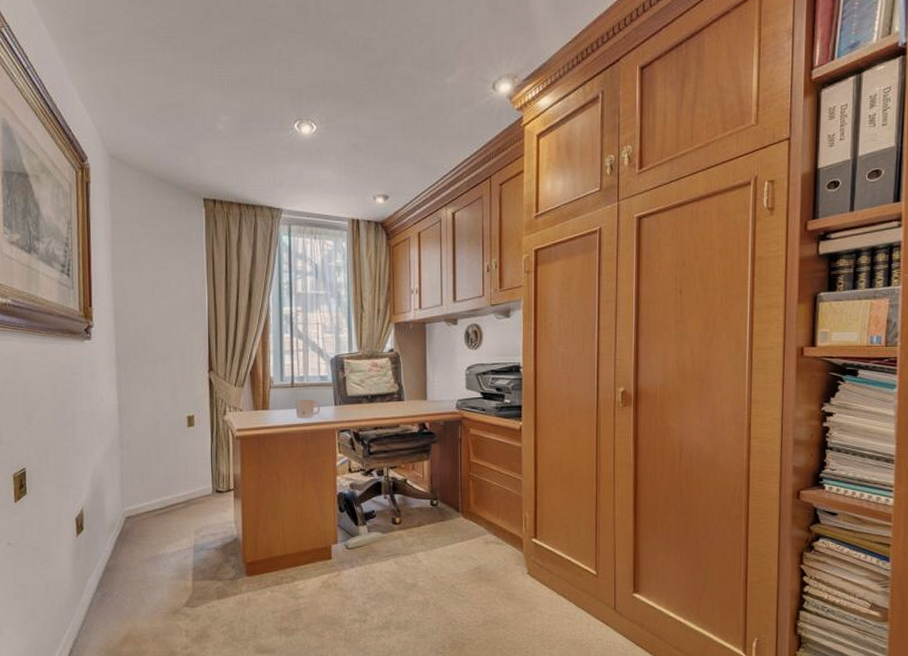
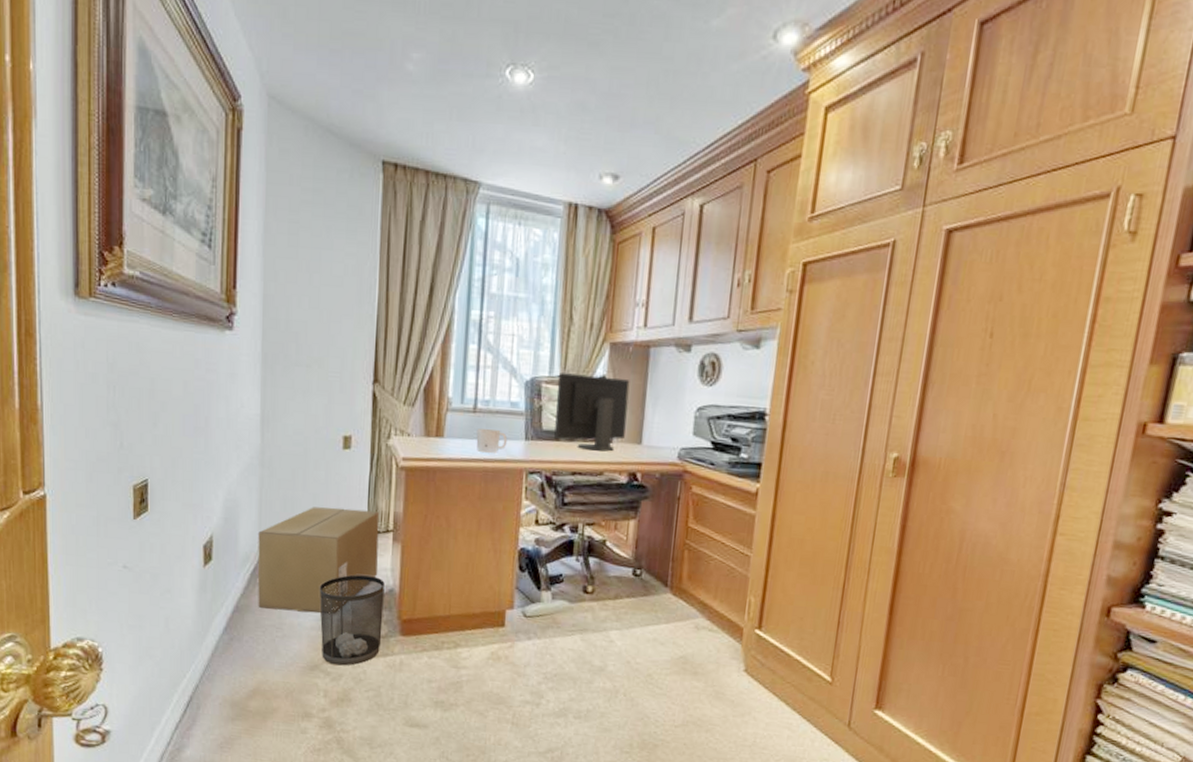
box: none [121,475,224,566] -> present [257,507,380,614]
waste bin: none [175,529,231,608] -> present [319,574,385,666]
computer monitor: none [356,349,413,408] -> present [554,373,630,452]

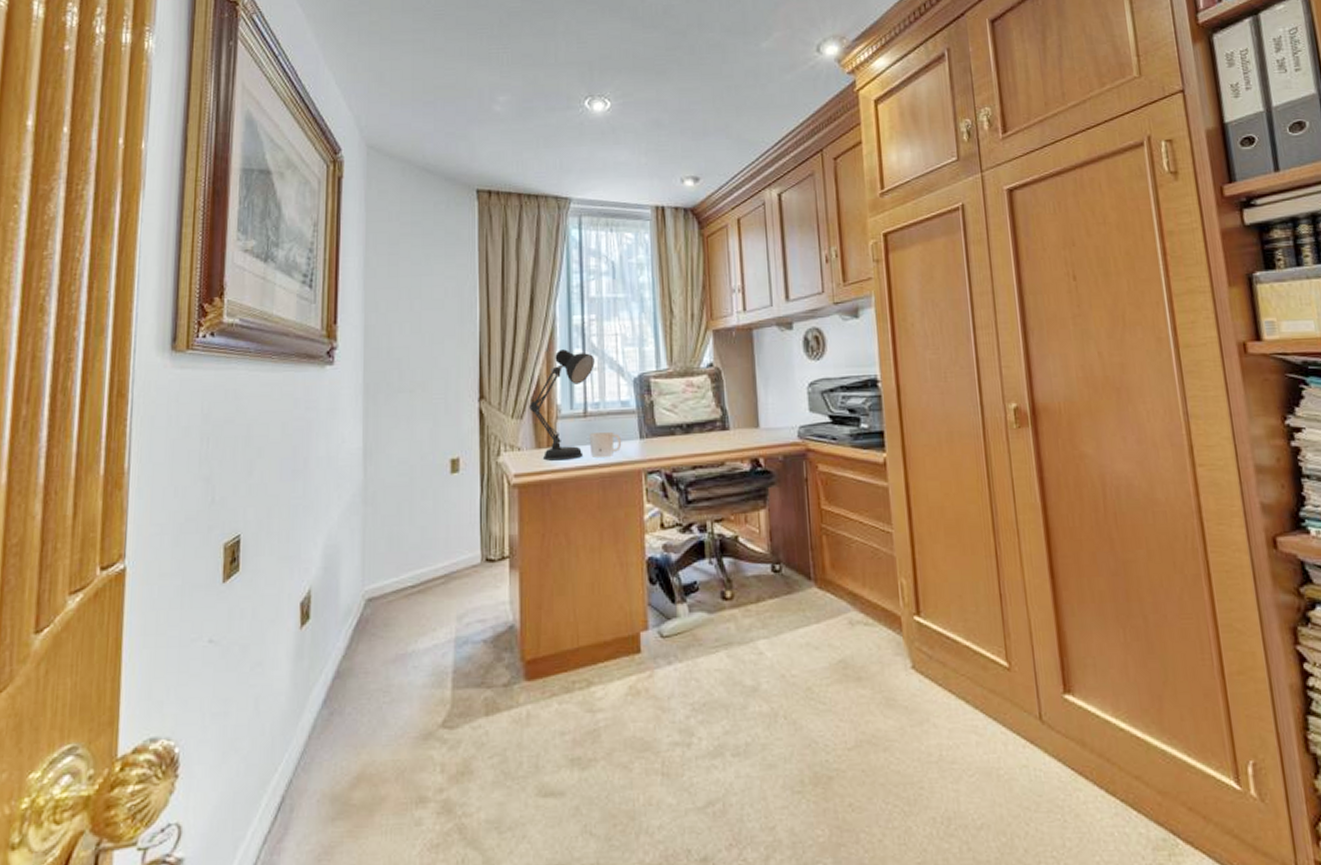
box: present [257,507,380,614] -> none [361,537,496,669]
waste bin: present [319,574,385,666] -> none [430,613,504,729]
desk lamp: none [421,343,489,452] -> present [529,349,595,461]
computer monitor: present [554,373,630,452] -> none [665,363,741,441]

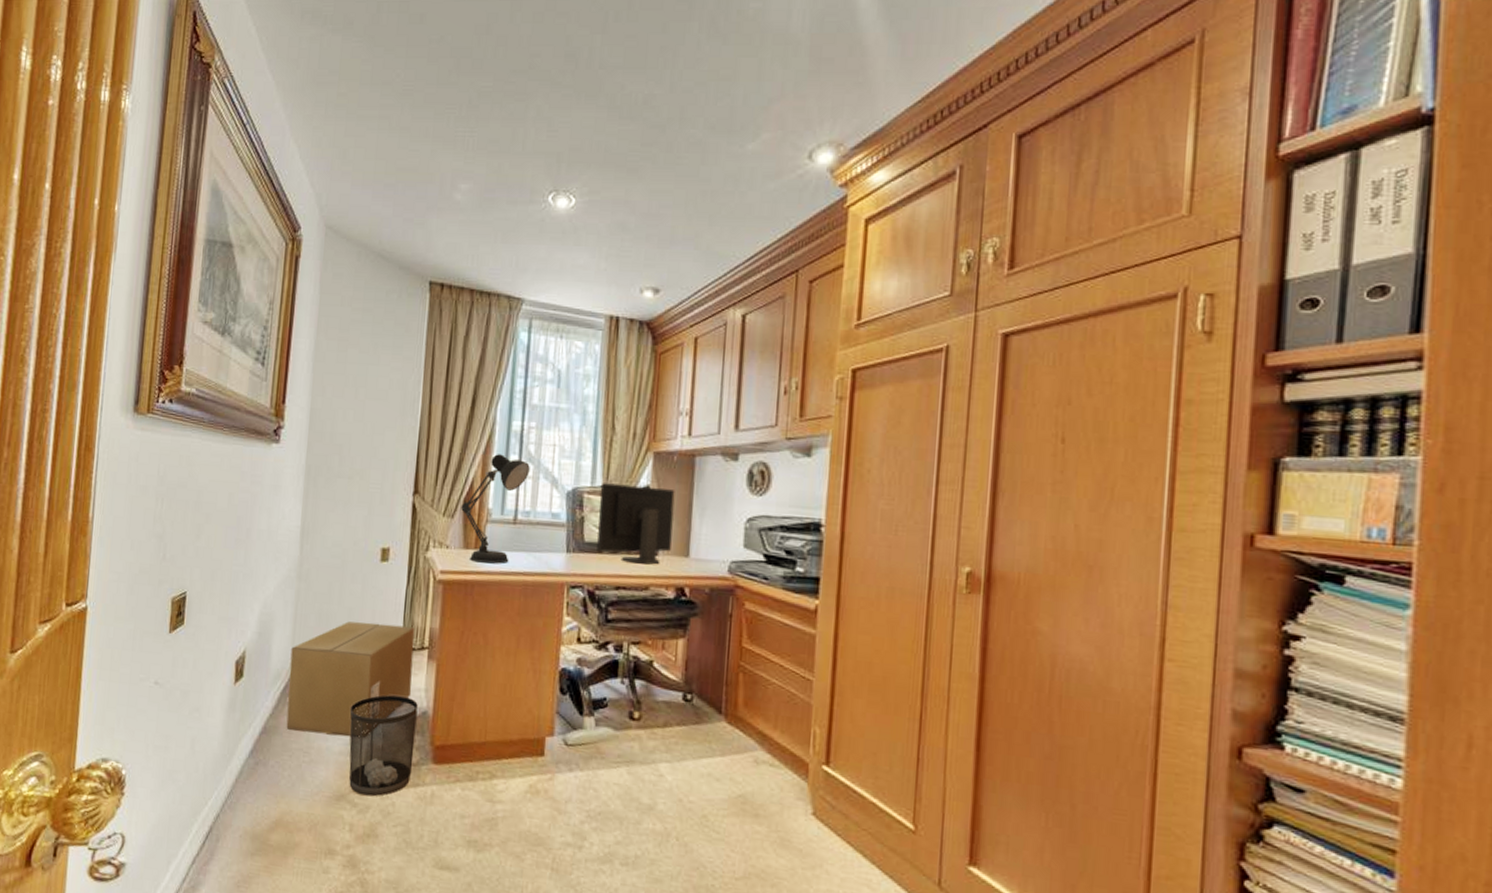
box: none [361,537,496,669] -> present [286,621,415,738]
waste bin: none [430,613,504,729] -> present [349,695,418,797]
mug: present [589,432,622,459] -> none [515,541,549,568]
computer monitor: none [665,363,741,441] -> present [597,483,675,565]

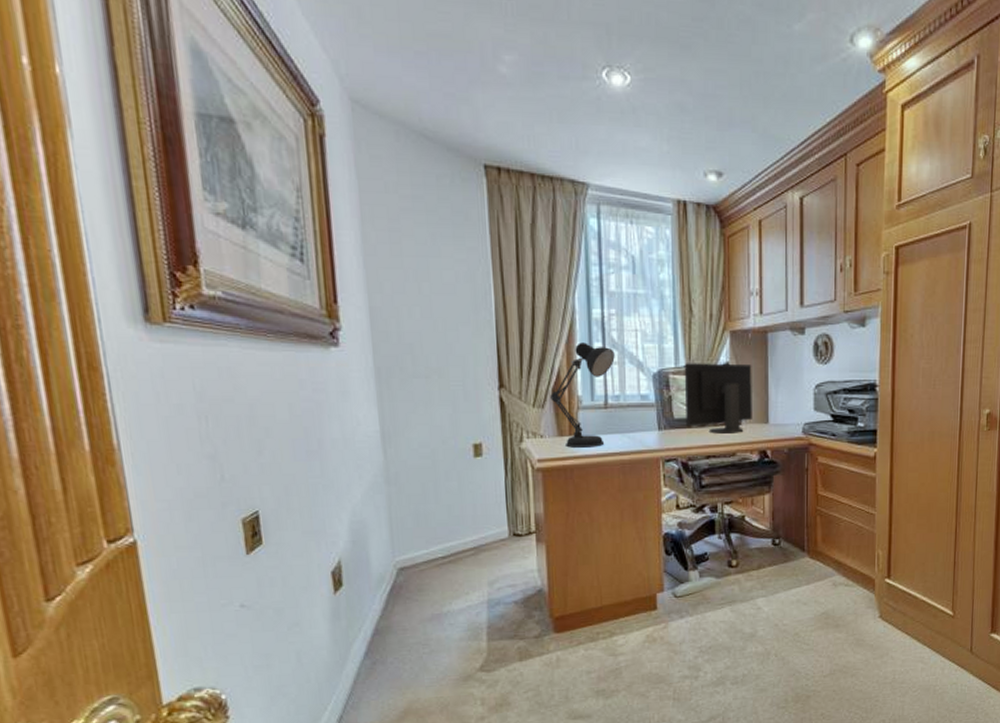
box: present [286,621,415,738] -> none [391,515,525,627]
waste bin: present [349,695,418,797] -> none [464,579,536,672]

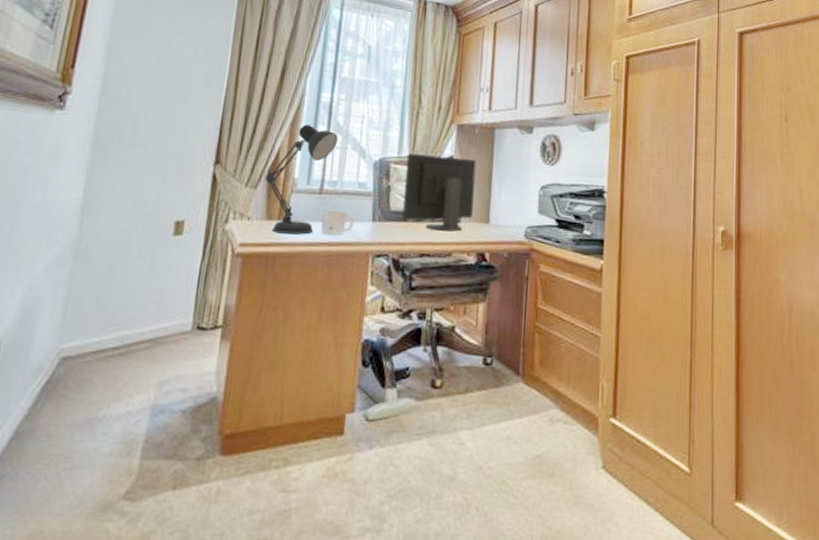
mug: none [610,423,642,447] -> present [320,210,354,237]

